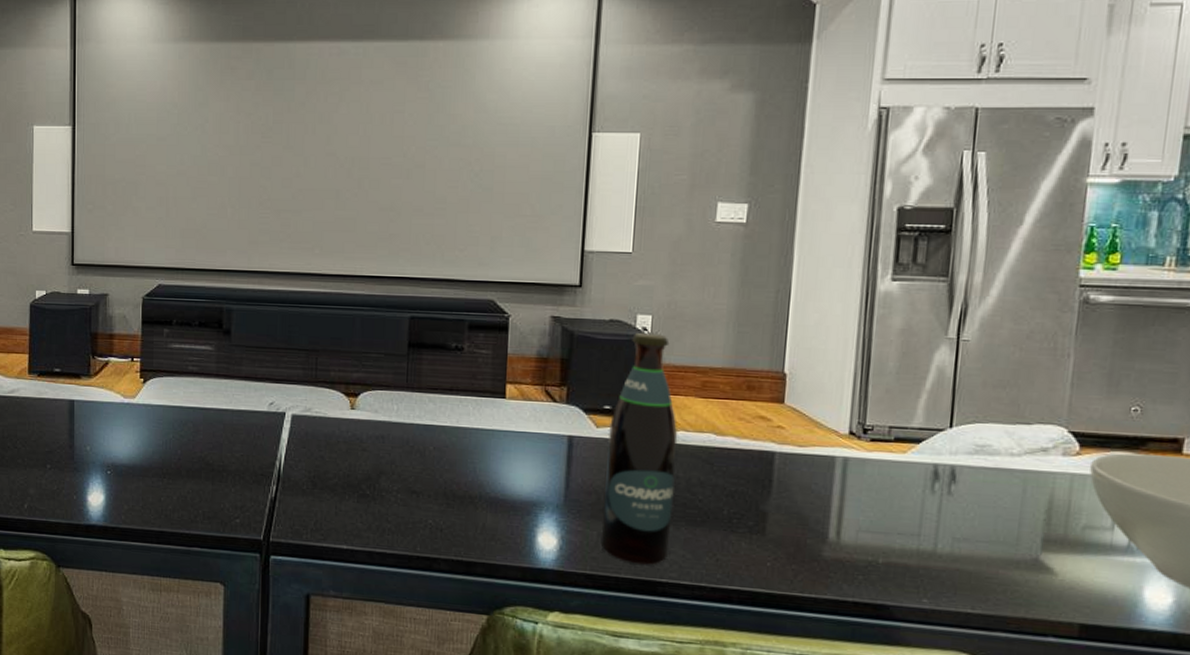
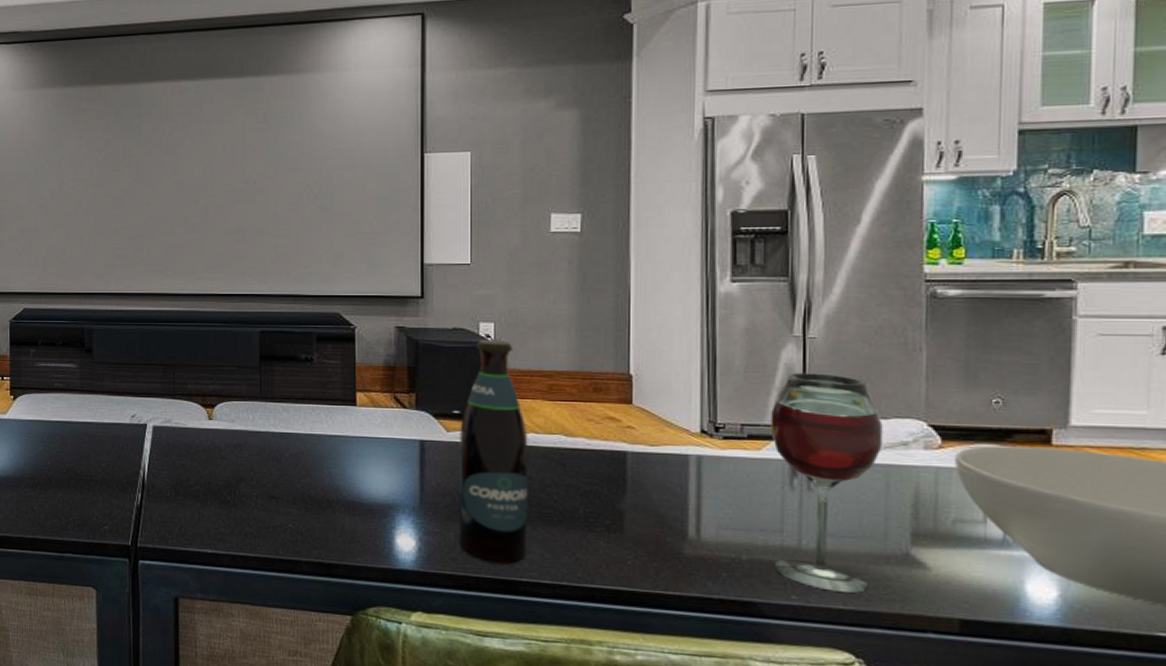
wineglass: none [910,375,1026,597] -> present [771,372,883,593]

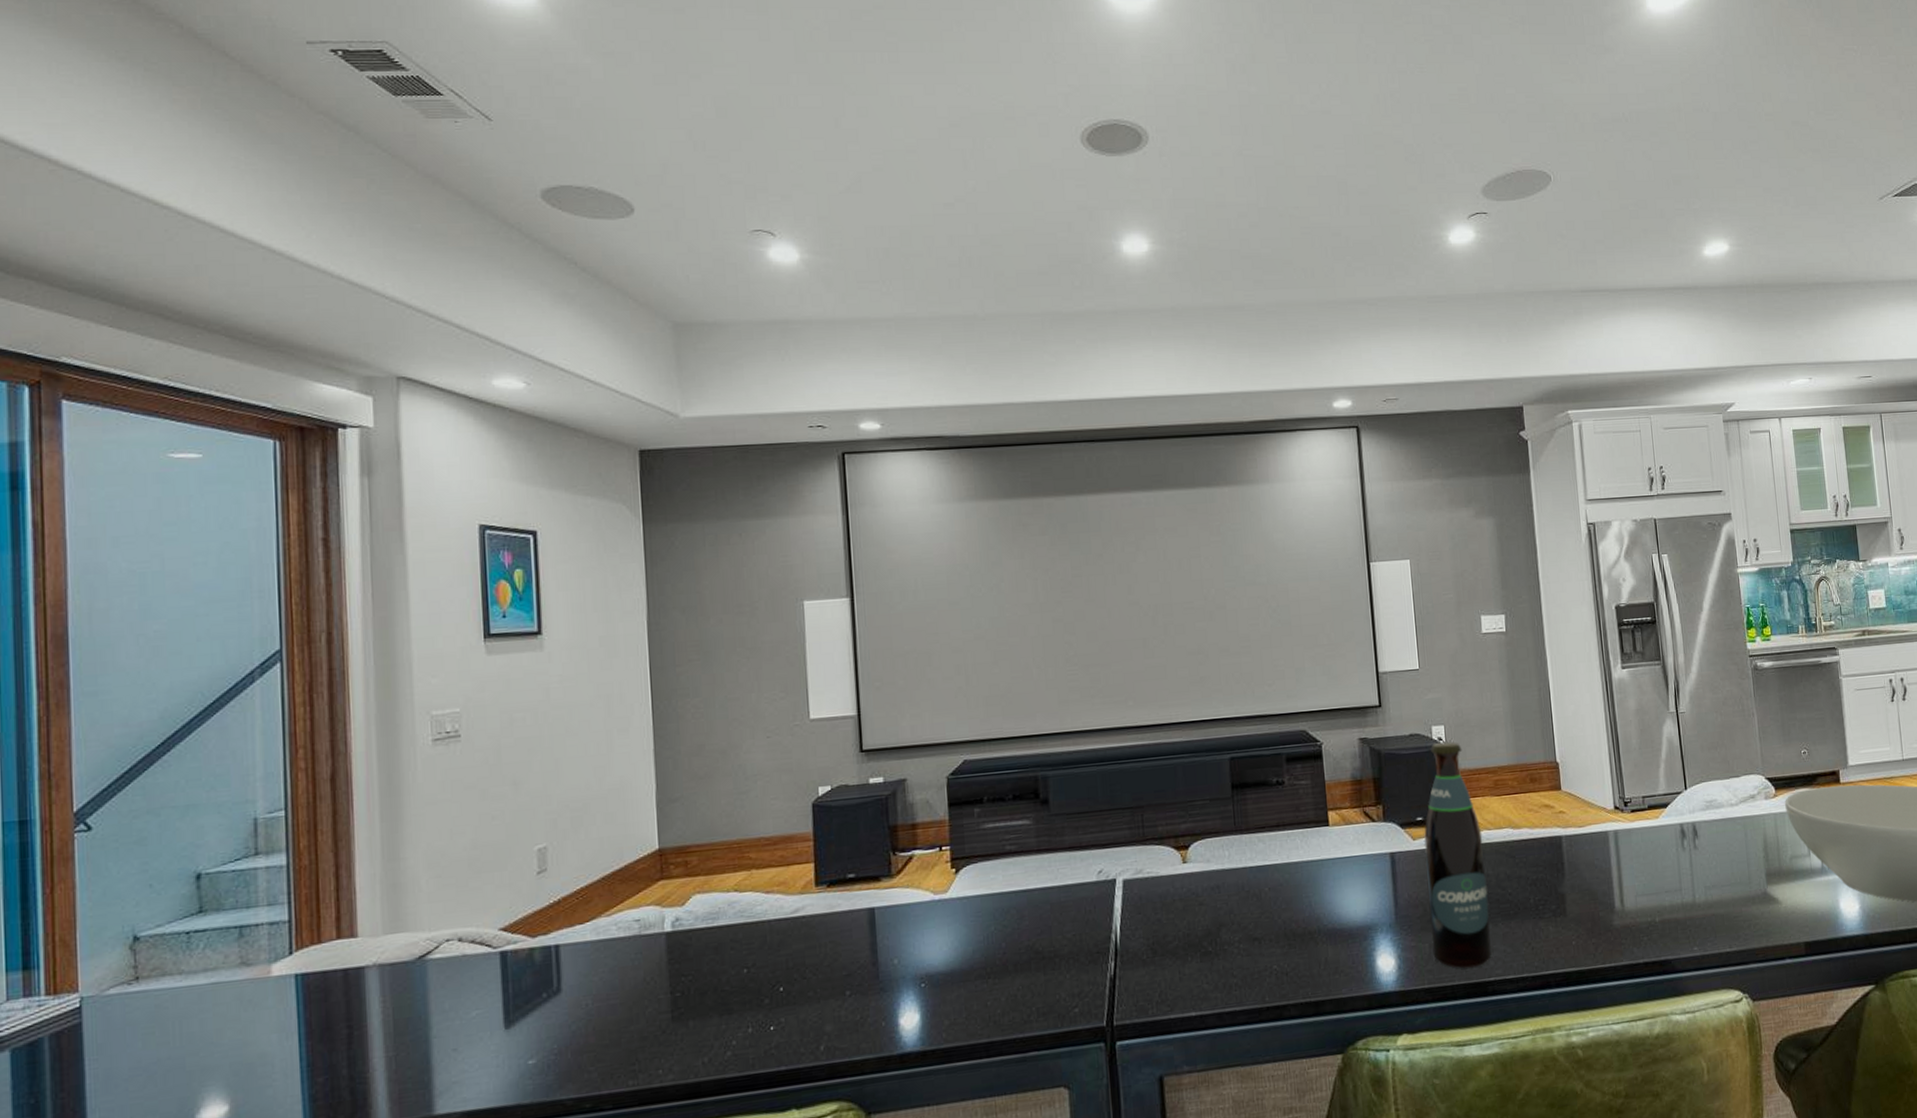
wineglass: present [771,372,883,593] -> none [1662,743,1744,937]

